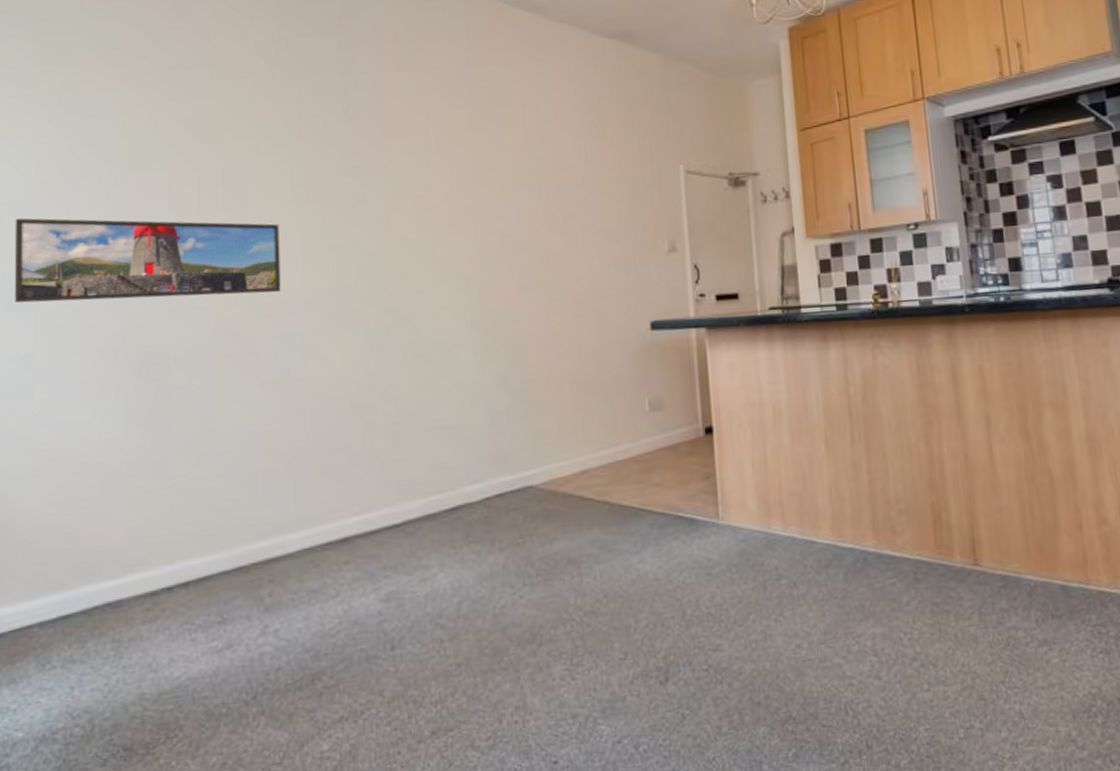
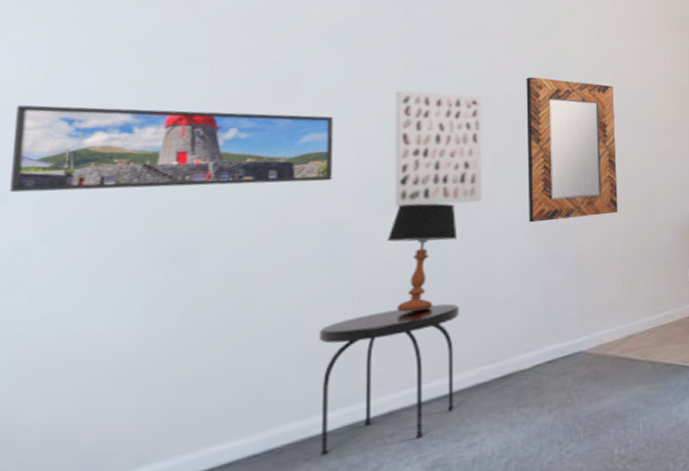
side table: none [276,426,406,578] -> present [319,304,459,456]
table lamp: none [334,316,402,434] -> present [387,203,458,312]
wall art: none [336,195,425,322] -> present [394,91,483,208]
home mirror: none [463,175,566,340] -> present [526,77,618,223]

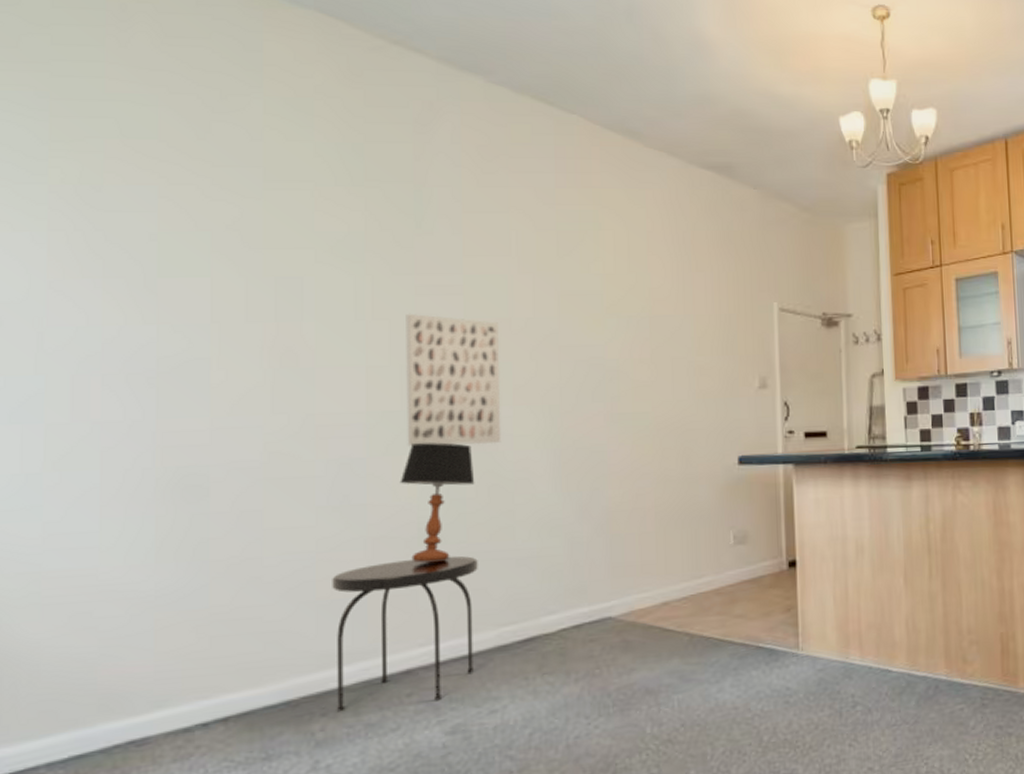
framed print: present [9,104,334,193] -> none [17,320,341,415]
home mirror: present [526,77,618,223] -> none [548,301,652,469]

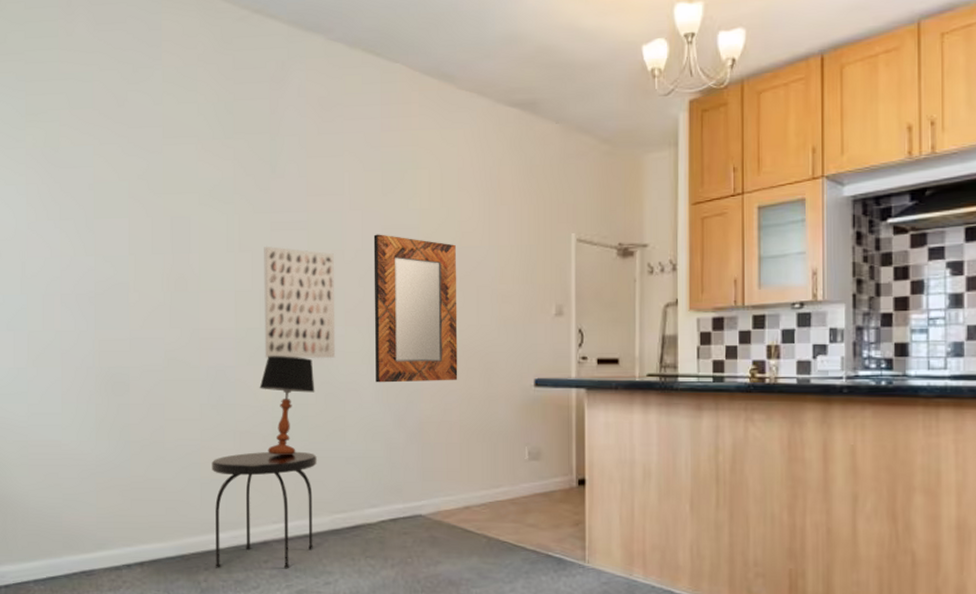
home mirror: none [548,301,652,469] -> present [373,234,458,383]

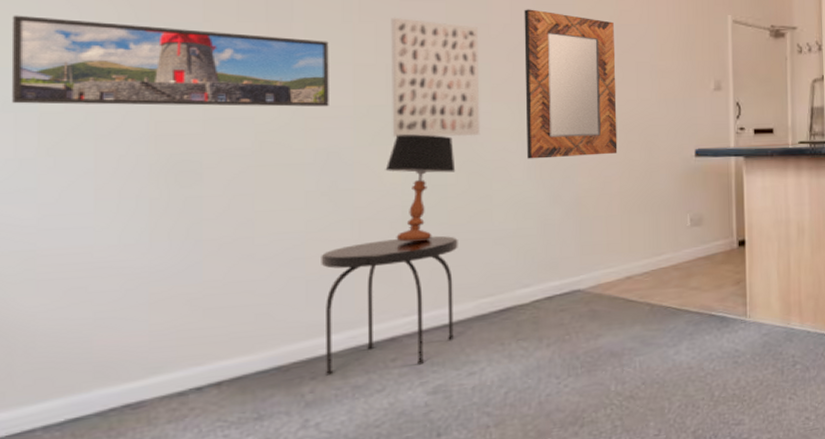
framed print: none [11,253,217,329] -> present [11,15,329,107]

